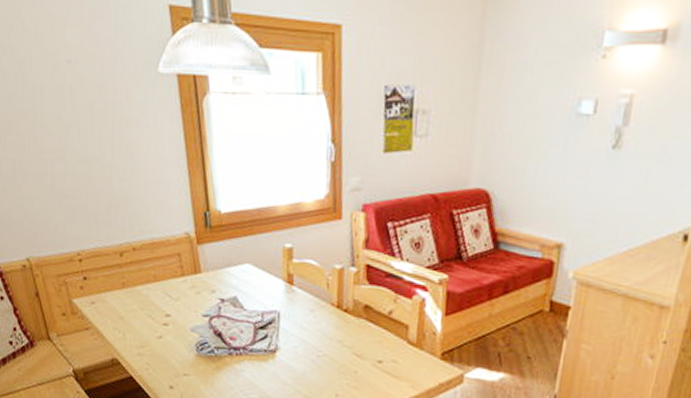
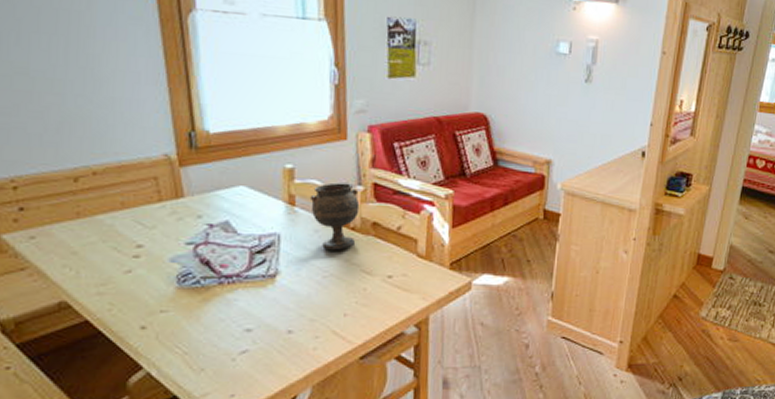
goblet: none [306,263,353,332] -> present [309,182,360,251]

